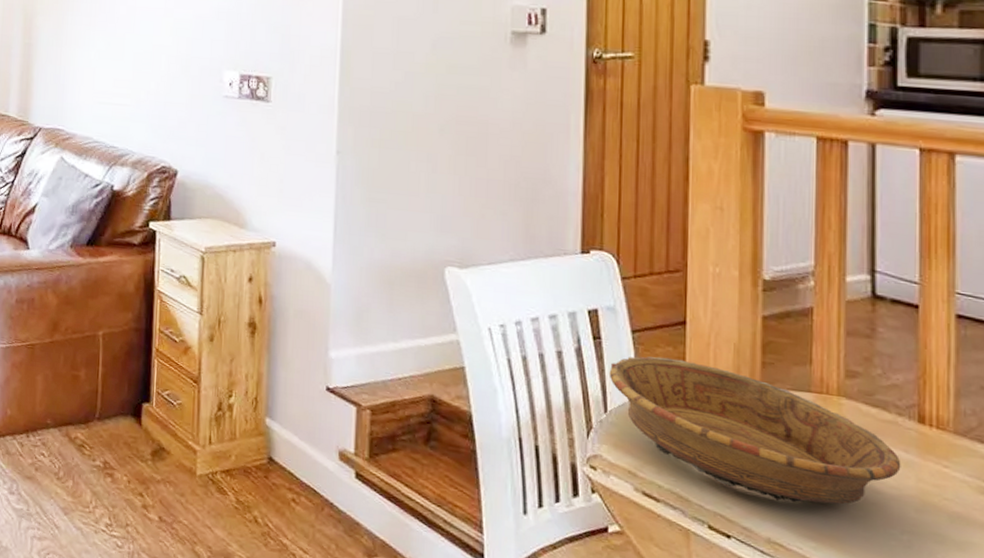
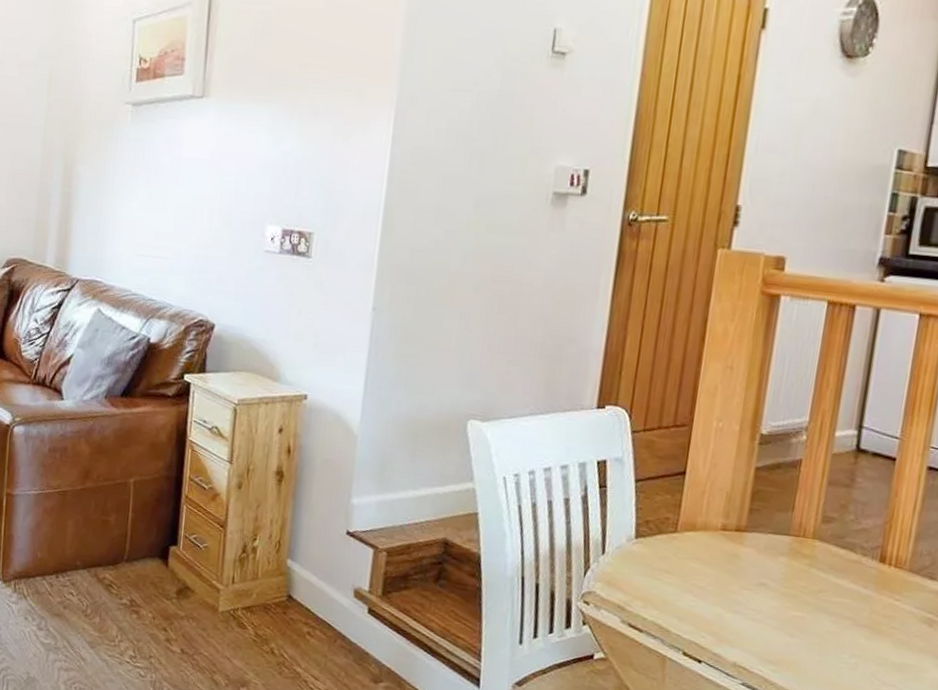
decorative bowl: present [608,356,901,504] -> none [610,503,859,633]

